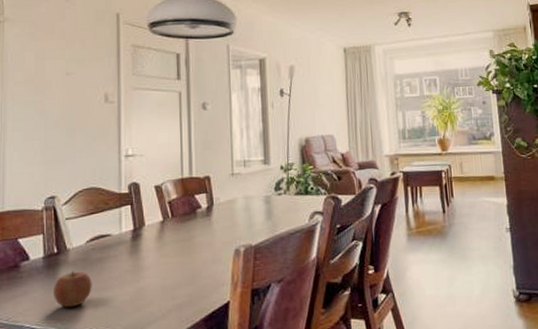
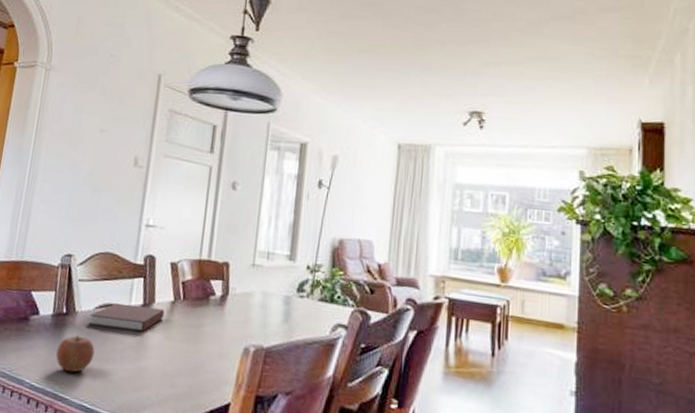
notebook: none [83,229,156,258] -> present [89,303,165,332]

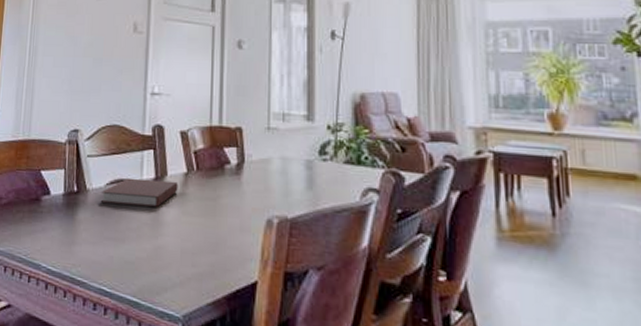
apple: present [56,335,95,373] -> none [70,214,110,255]

